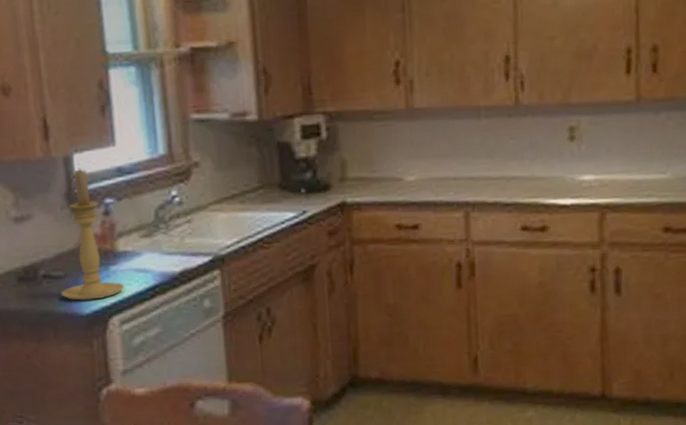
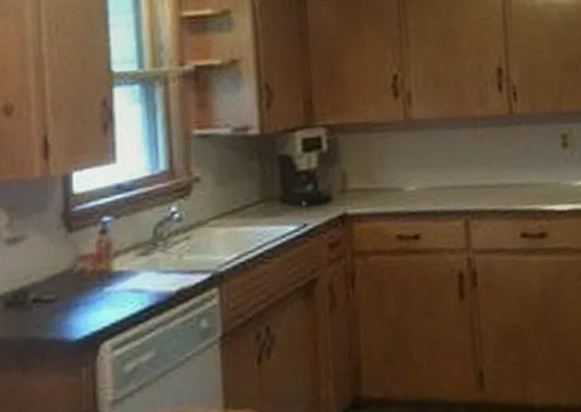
candle holder: present [60,168,125,301] -> none [50,186,119,326]

